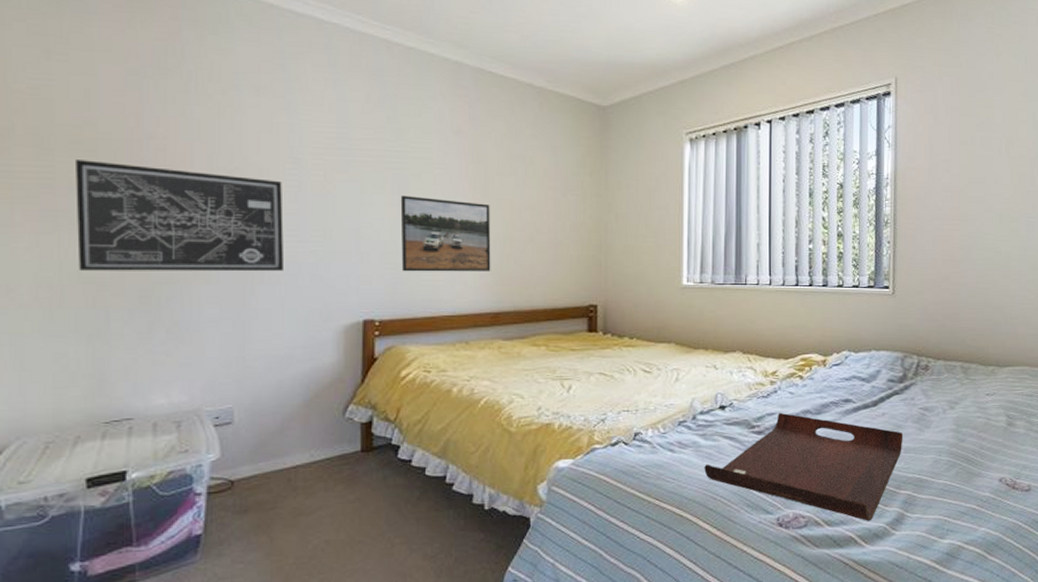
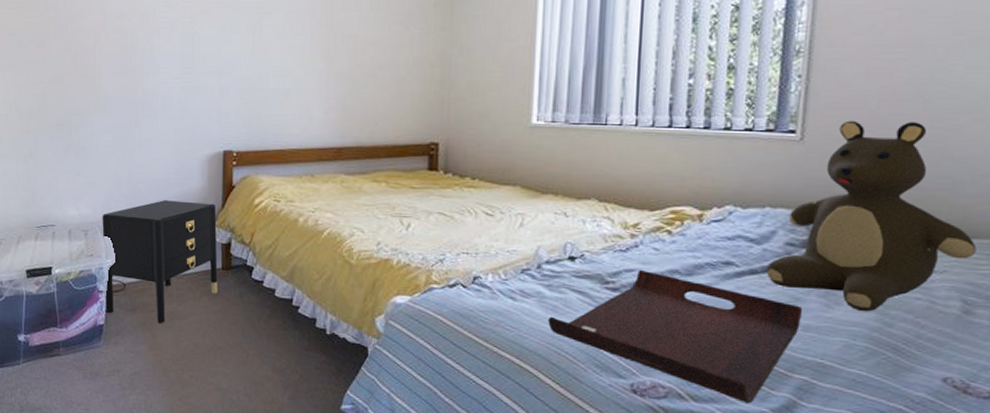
wall art: present [76,160,284,272] -> none [12,11,160,105]
nightstand: none [202,378,356,522] -> present [102,200,218,323]
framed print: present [400,195,491,272] -> none [254,34,336,108]
teddy bear: none [875,277,1012,432] -> present [766,120,977,312]

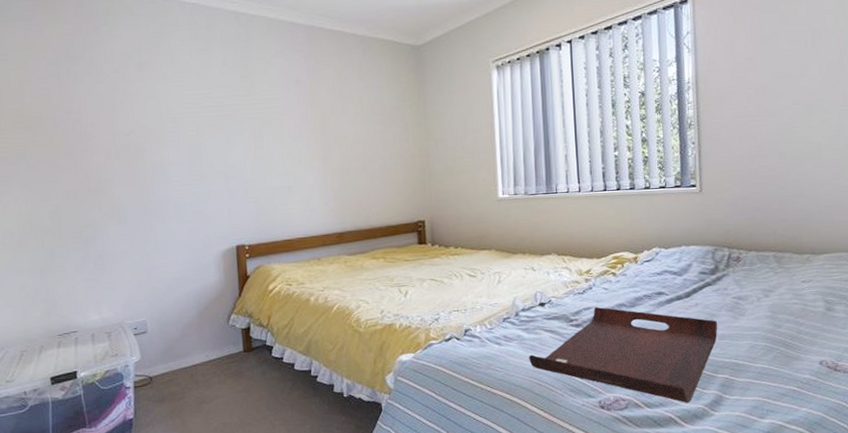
nightstand: present [102,200,218,323] -> none [124,294,241,409]
teddy bear: present [766,120,977,312] -> none [688,171,829,319]

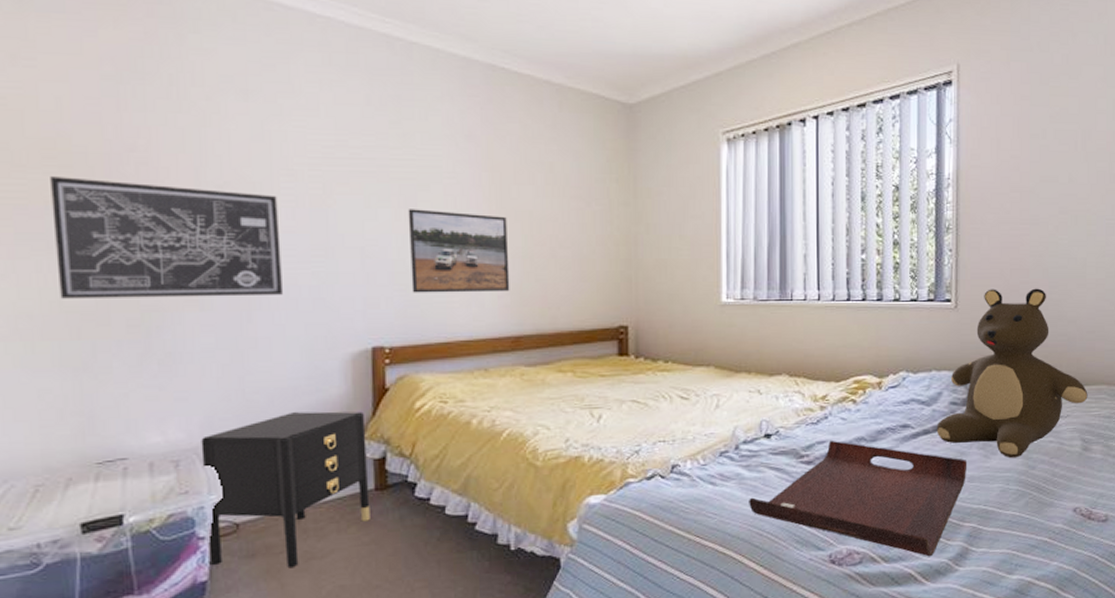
wall art: none [20,135,173,221] -> present [50,177,282,299]
nightstand: none [124,294,241,409] -> present [201,411,370,567]
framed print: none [256,140,333,204] -> present [408,209,510,293]
teddy bear: none [688,171,829,319] -> present [936,288,1088,459]

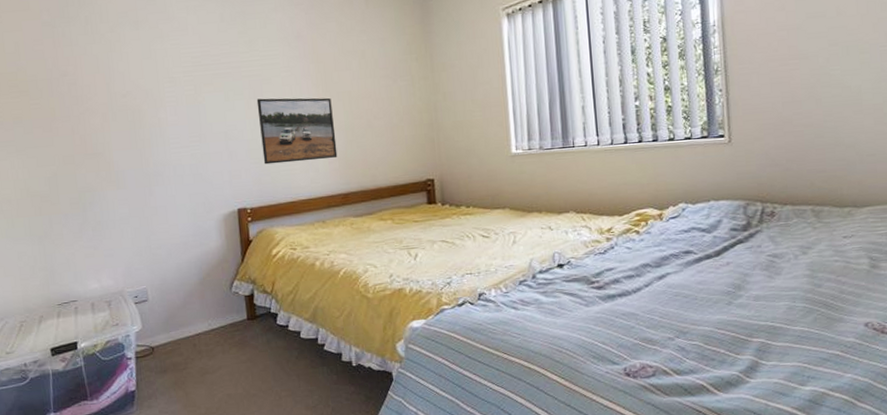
wall art: present [50,177,282,299] -> none [15,98,172,187]
nightstand: present [201,411,370,567] -> none [124,259,246,380]
serving tray: present [749,440,968,557] -> none [547,267,752,370]
teddy bear: present [936,288,1088,459] -> none [718,118,873,278]

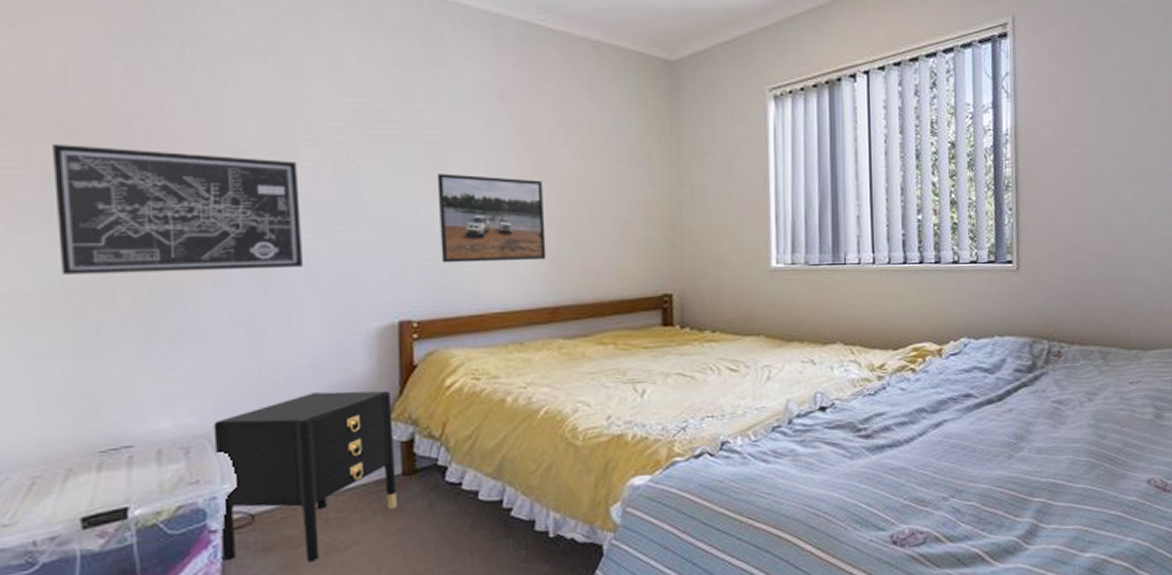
wall art: none [15,98,172,187] -> present [53,144,302,275]
nightstand: none [124,259,246,380] -> present [213,391,397,562]

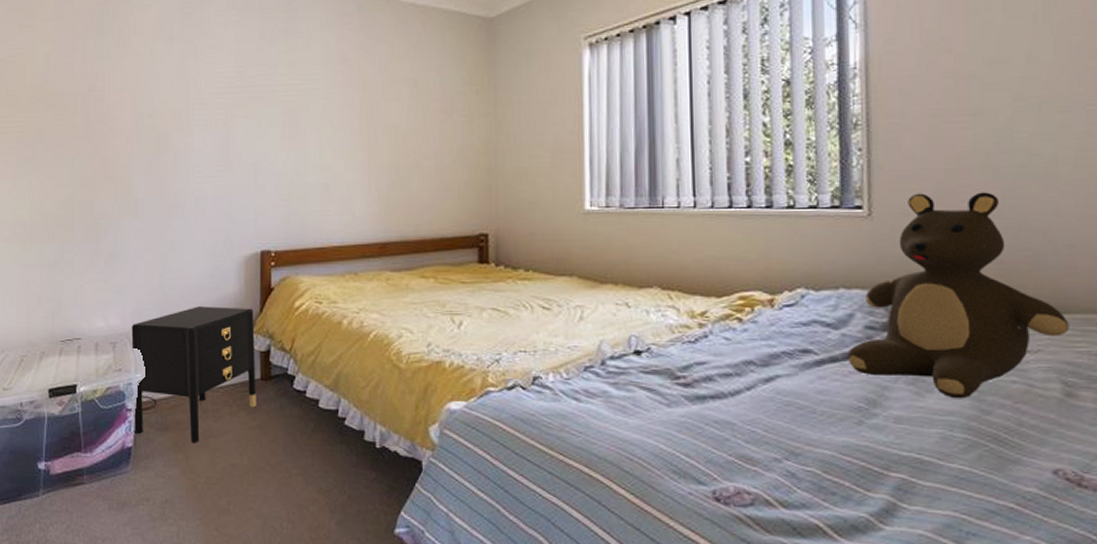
wall art: present [53,144,302,275] -> none [40,114,193,209]
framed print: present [437,174,546,263] -> none [292,127,378,203]
teddy bear: none [1001,247,1159,428] -> present [847,192,1069,399]

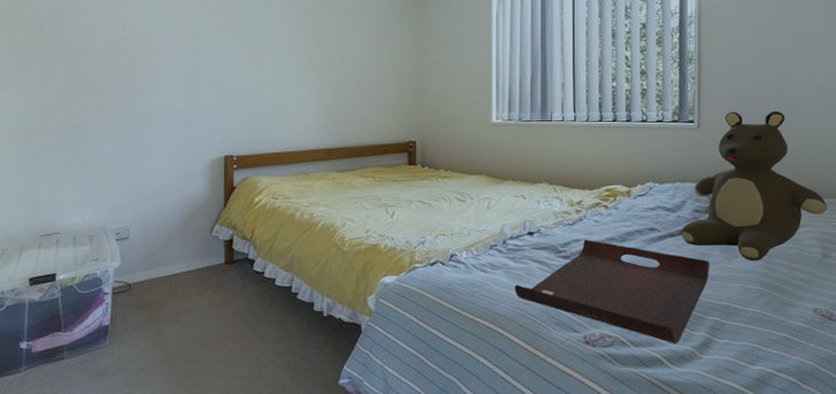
nightstand: present [131,306,257,442] -> none [107,203,221,319]
serving tray: none [617,361,892,508] -> present [514,239,710,344]

